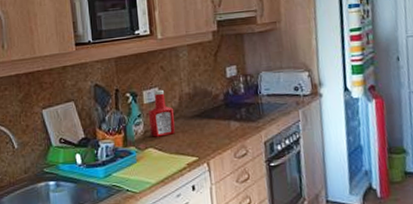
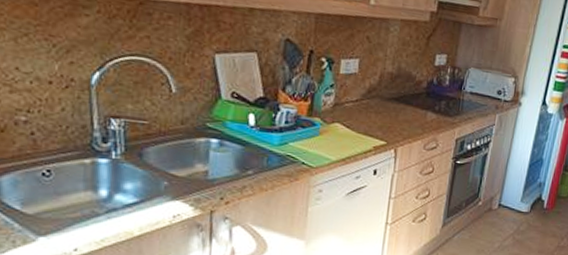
ketchup bottle: present [148,89,175,137] -> none [340,61,371,114]

